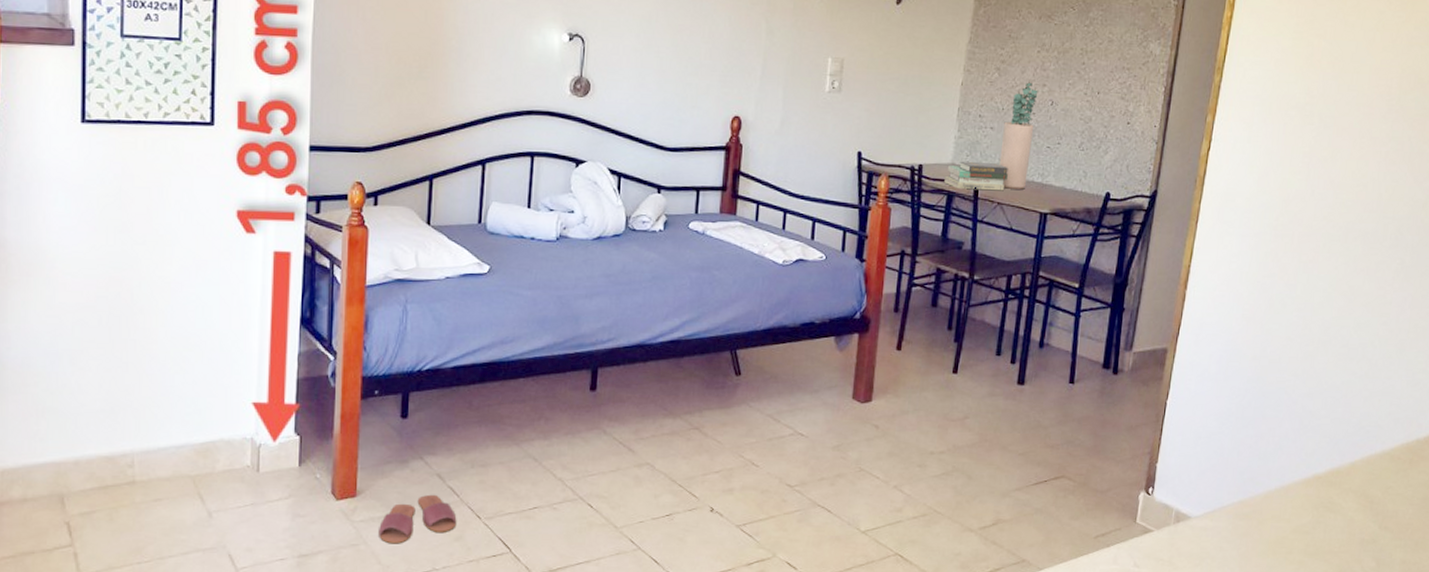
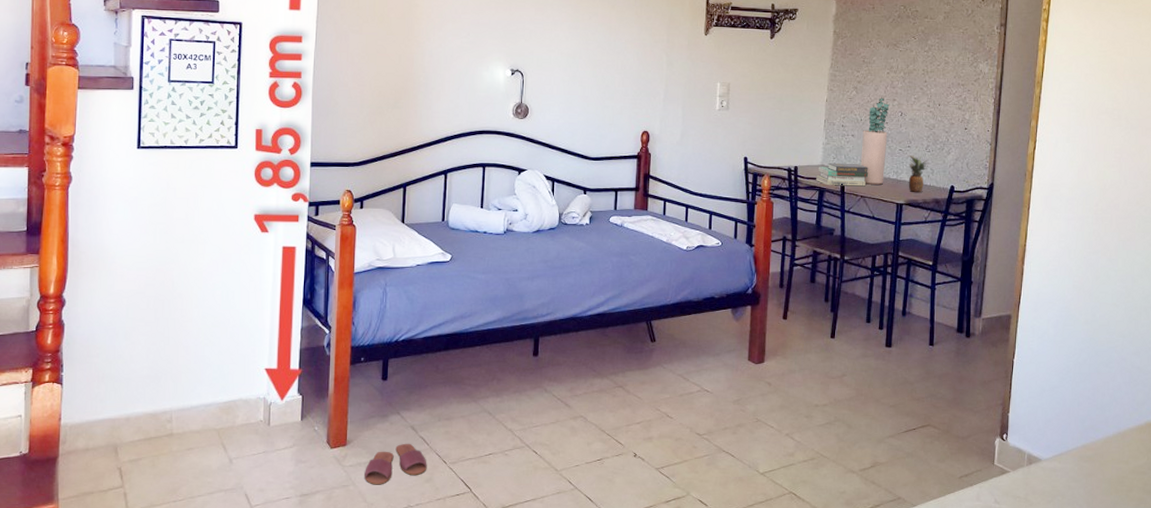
fruit: none [1055,154,1082,201] -> present [908,155,929,193]

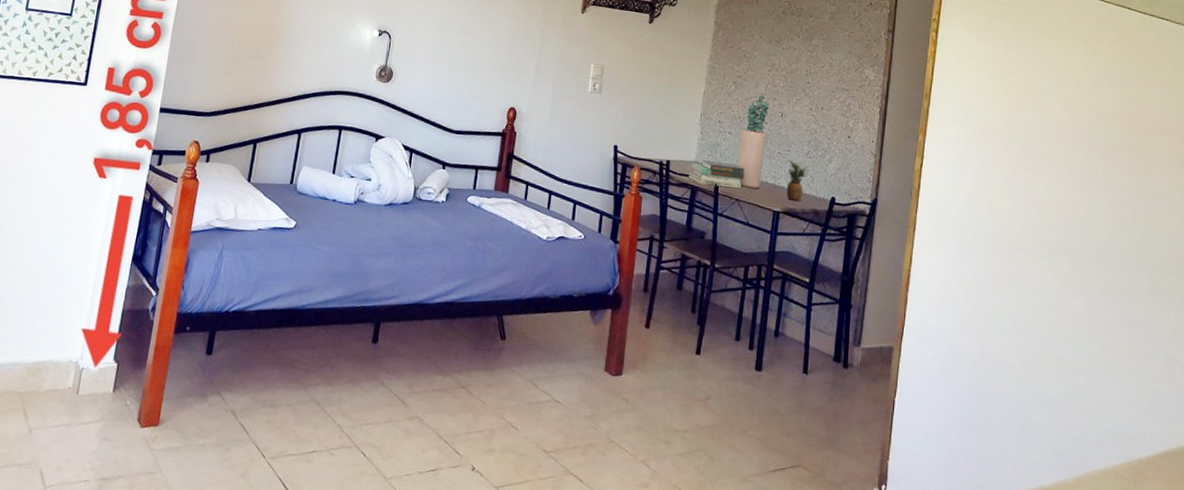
slippers: present [364,443,427,485] -> none [173,429,244,476]

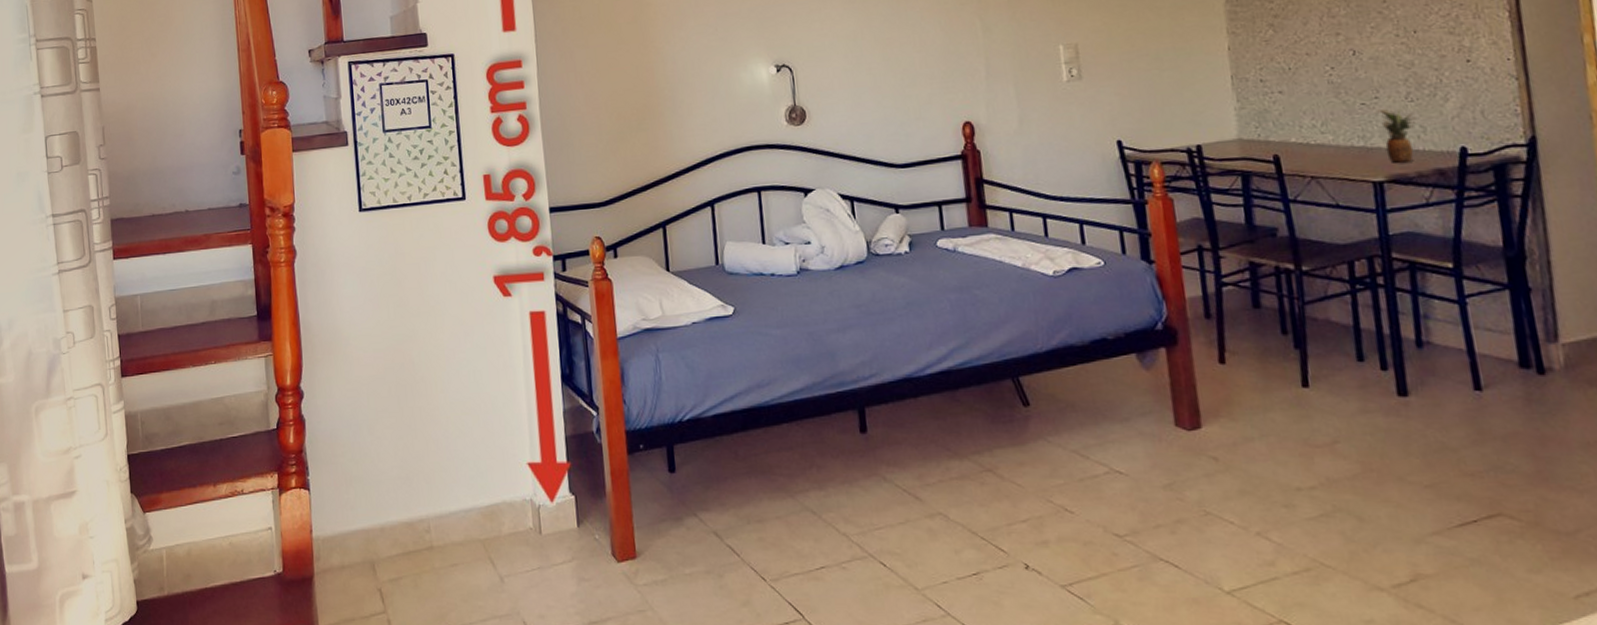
books: present [689,159,745,189] -> none [1233,131,1317,168]
vase: present [737,93,770,189] -> none [1295,30,1345,159]

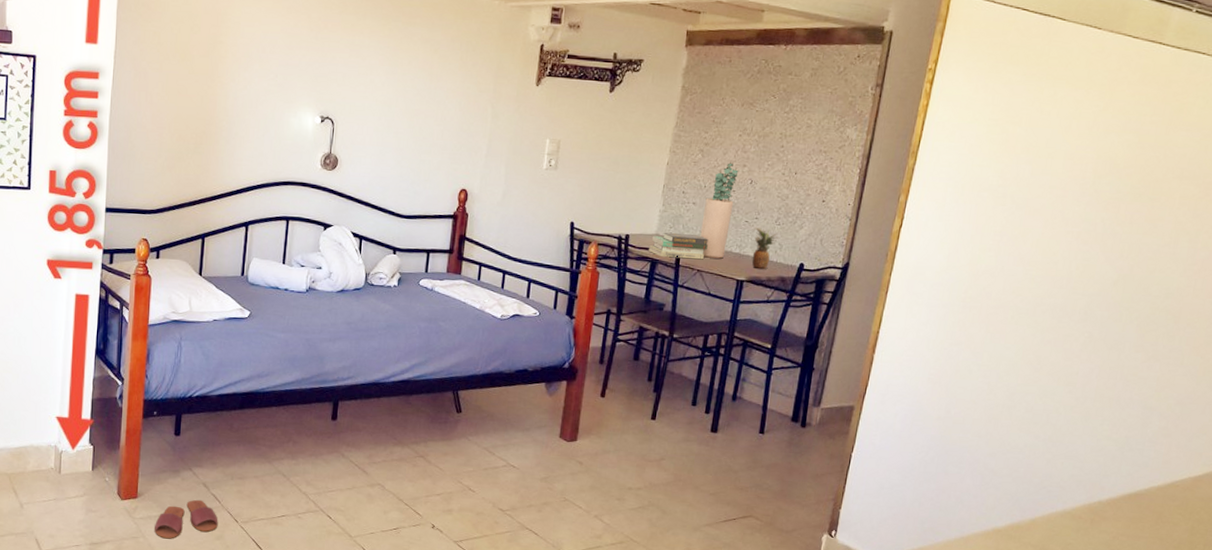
slippers: none [663,554,742,610] -> present [155,499,218,539]
books: none [1233,131,1317,168] -> present [649,232,708,260]
vase: none [1295,30,1345,159] -> present [700,160,739,259]

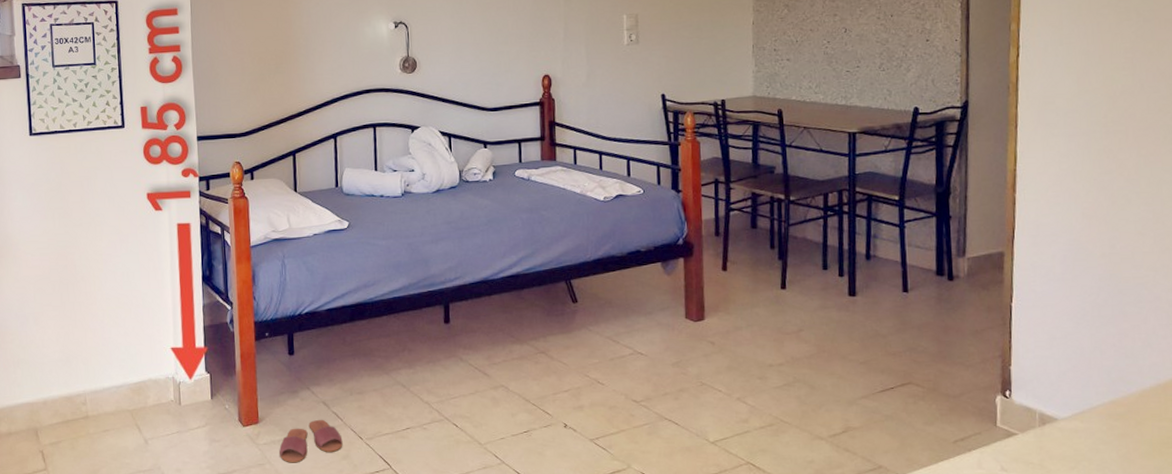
books: present [649,232,708,260] -> none [748,91,811,119]
vase: present [700,160,739,259] -> none [799,11,831,114]
fruit: present [751,228,778,270] -> none [859,76,885,119]

